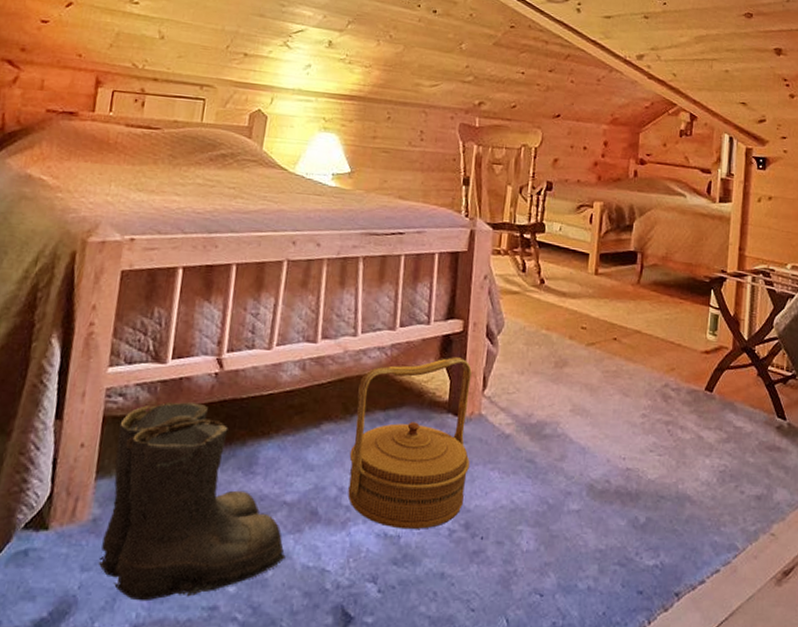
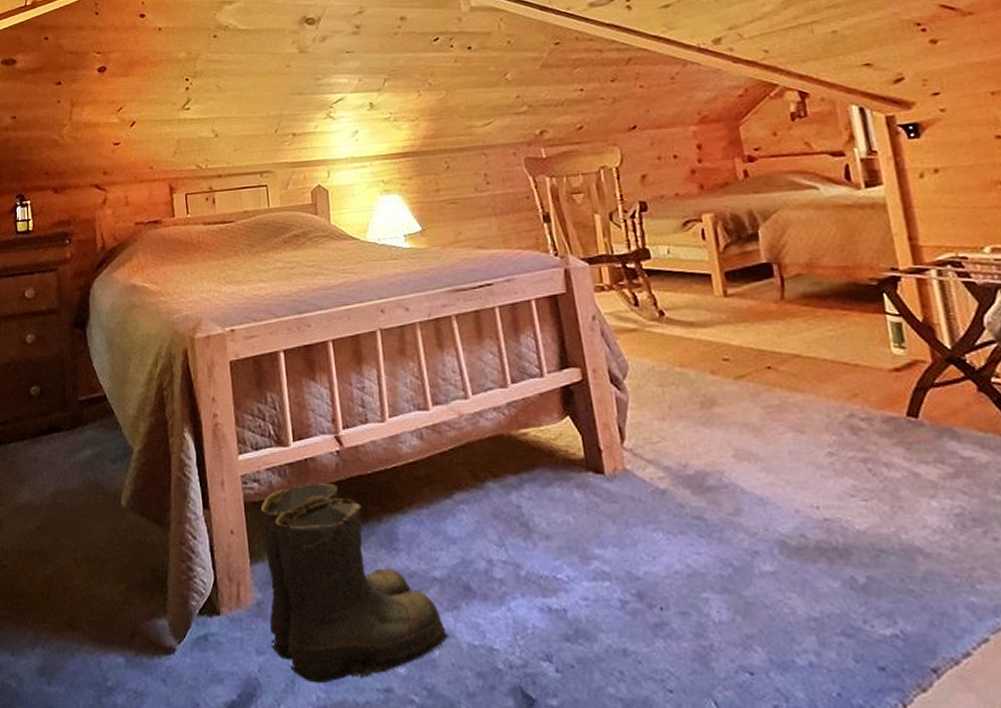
basket: present [348,357,472,530] -> none [483,409,630,602]

